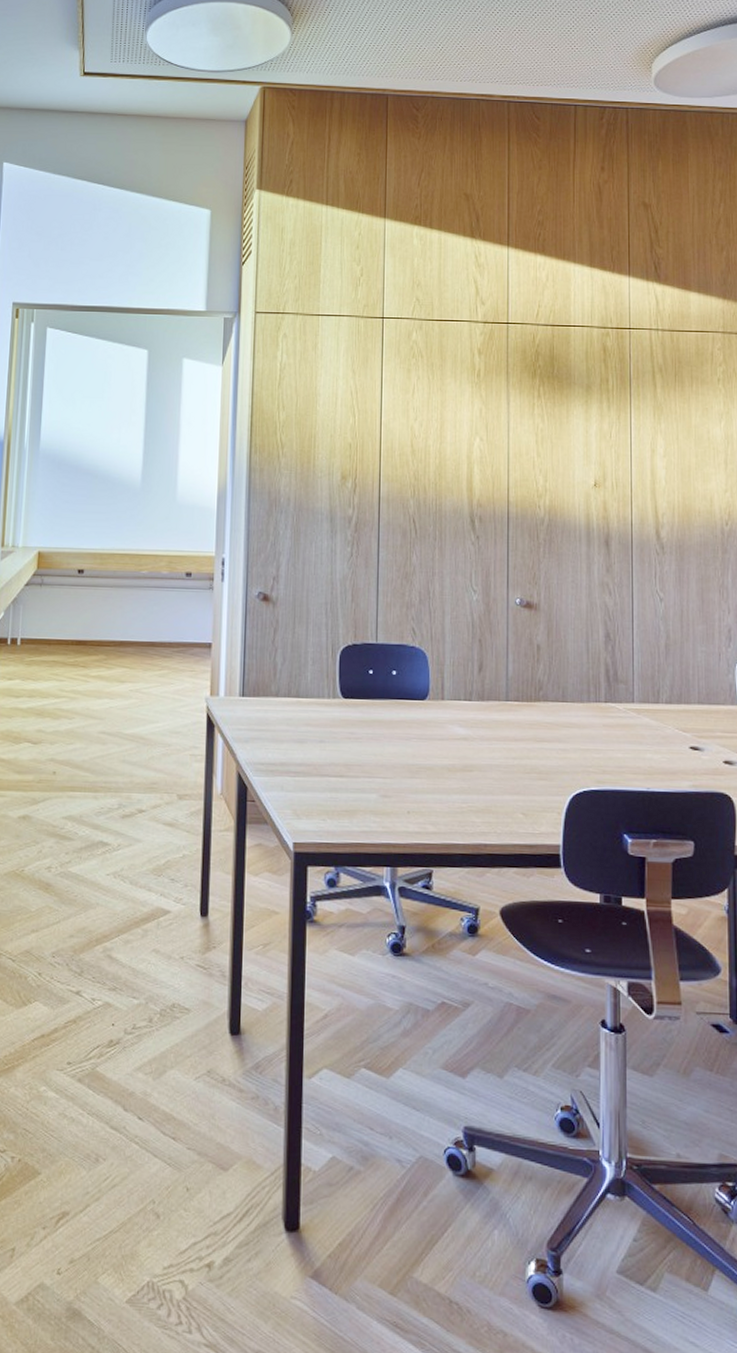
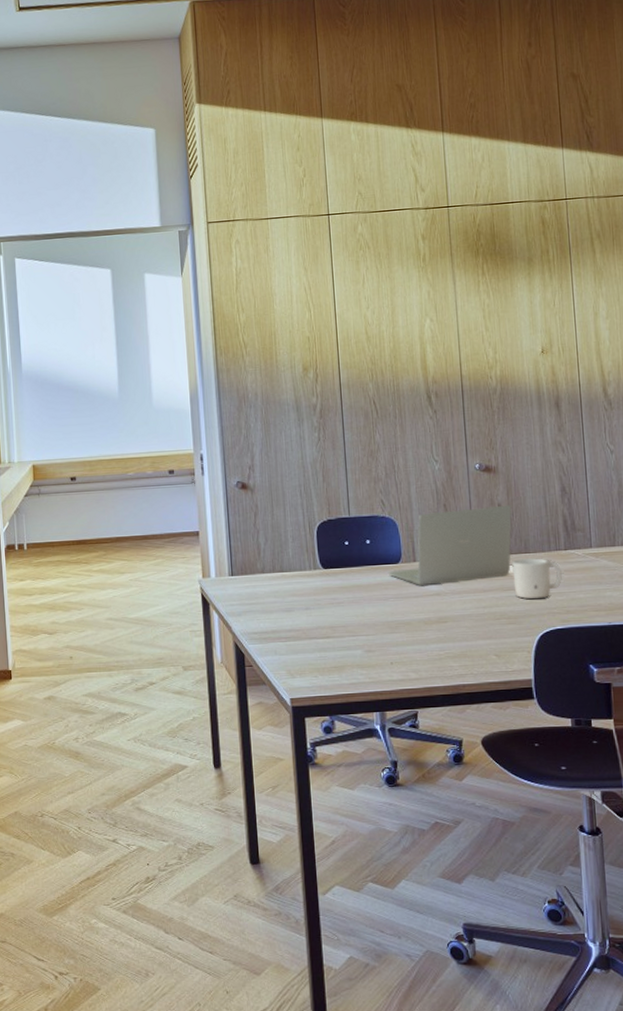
laptop: none [413,646,552,727] -> present [388,506,512,585]
mug: none [548,708,600,755] -> present [512,558,562,600]

